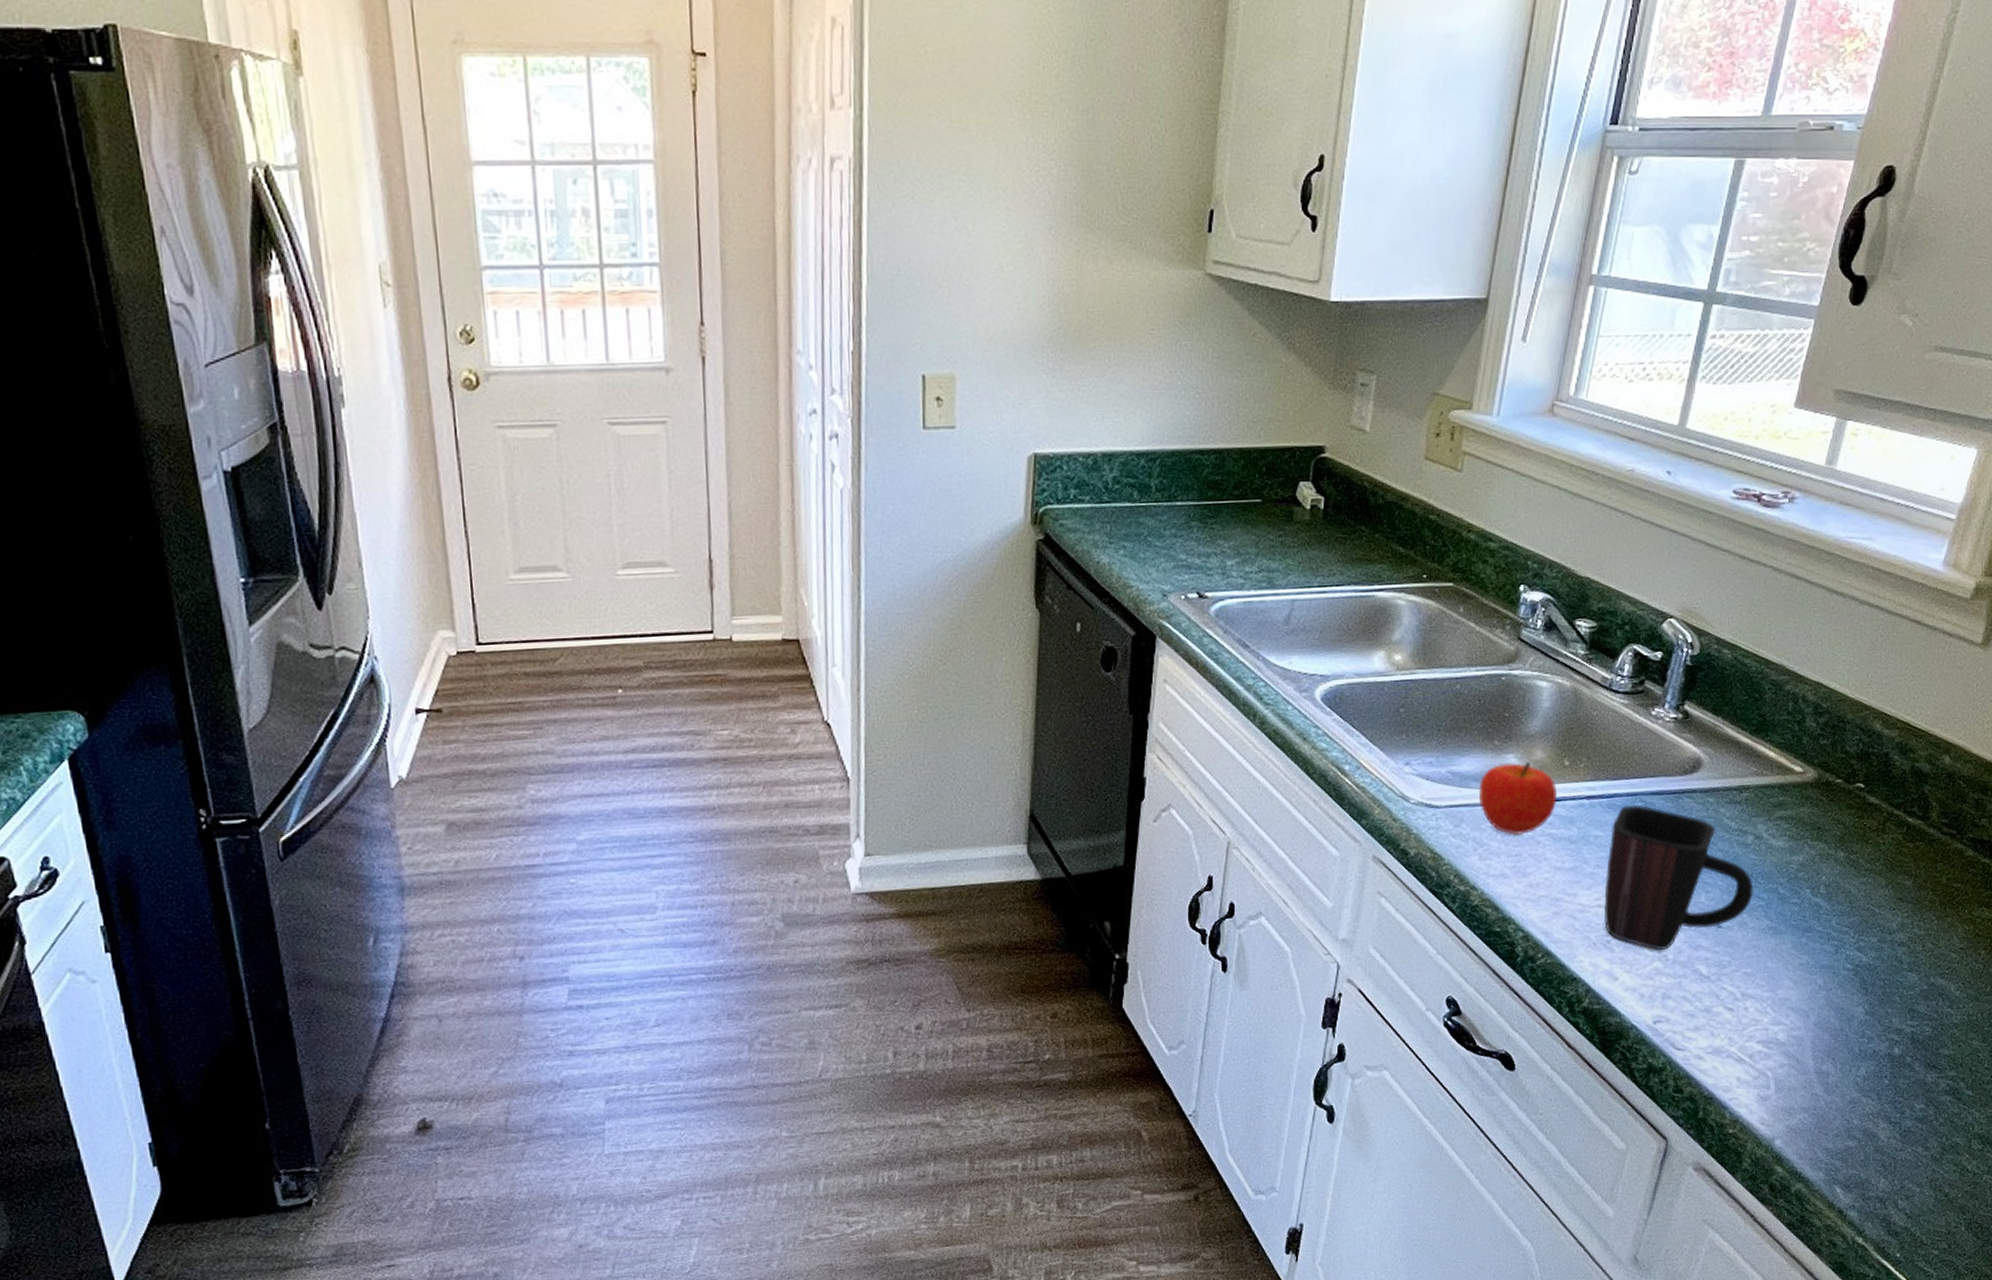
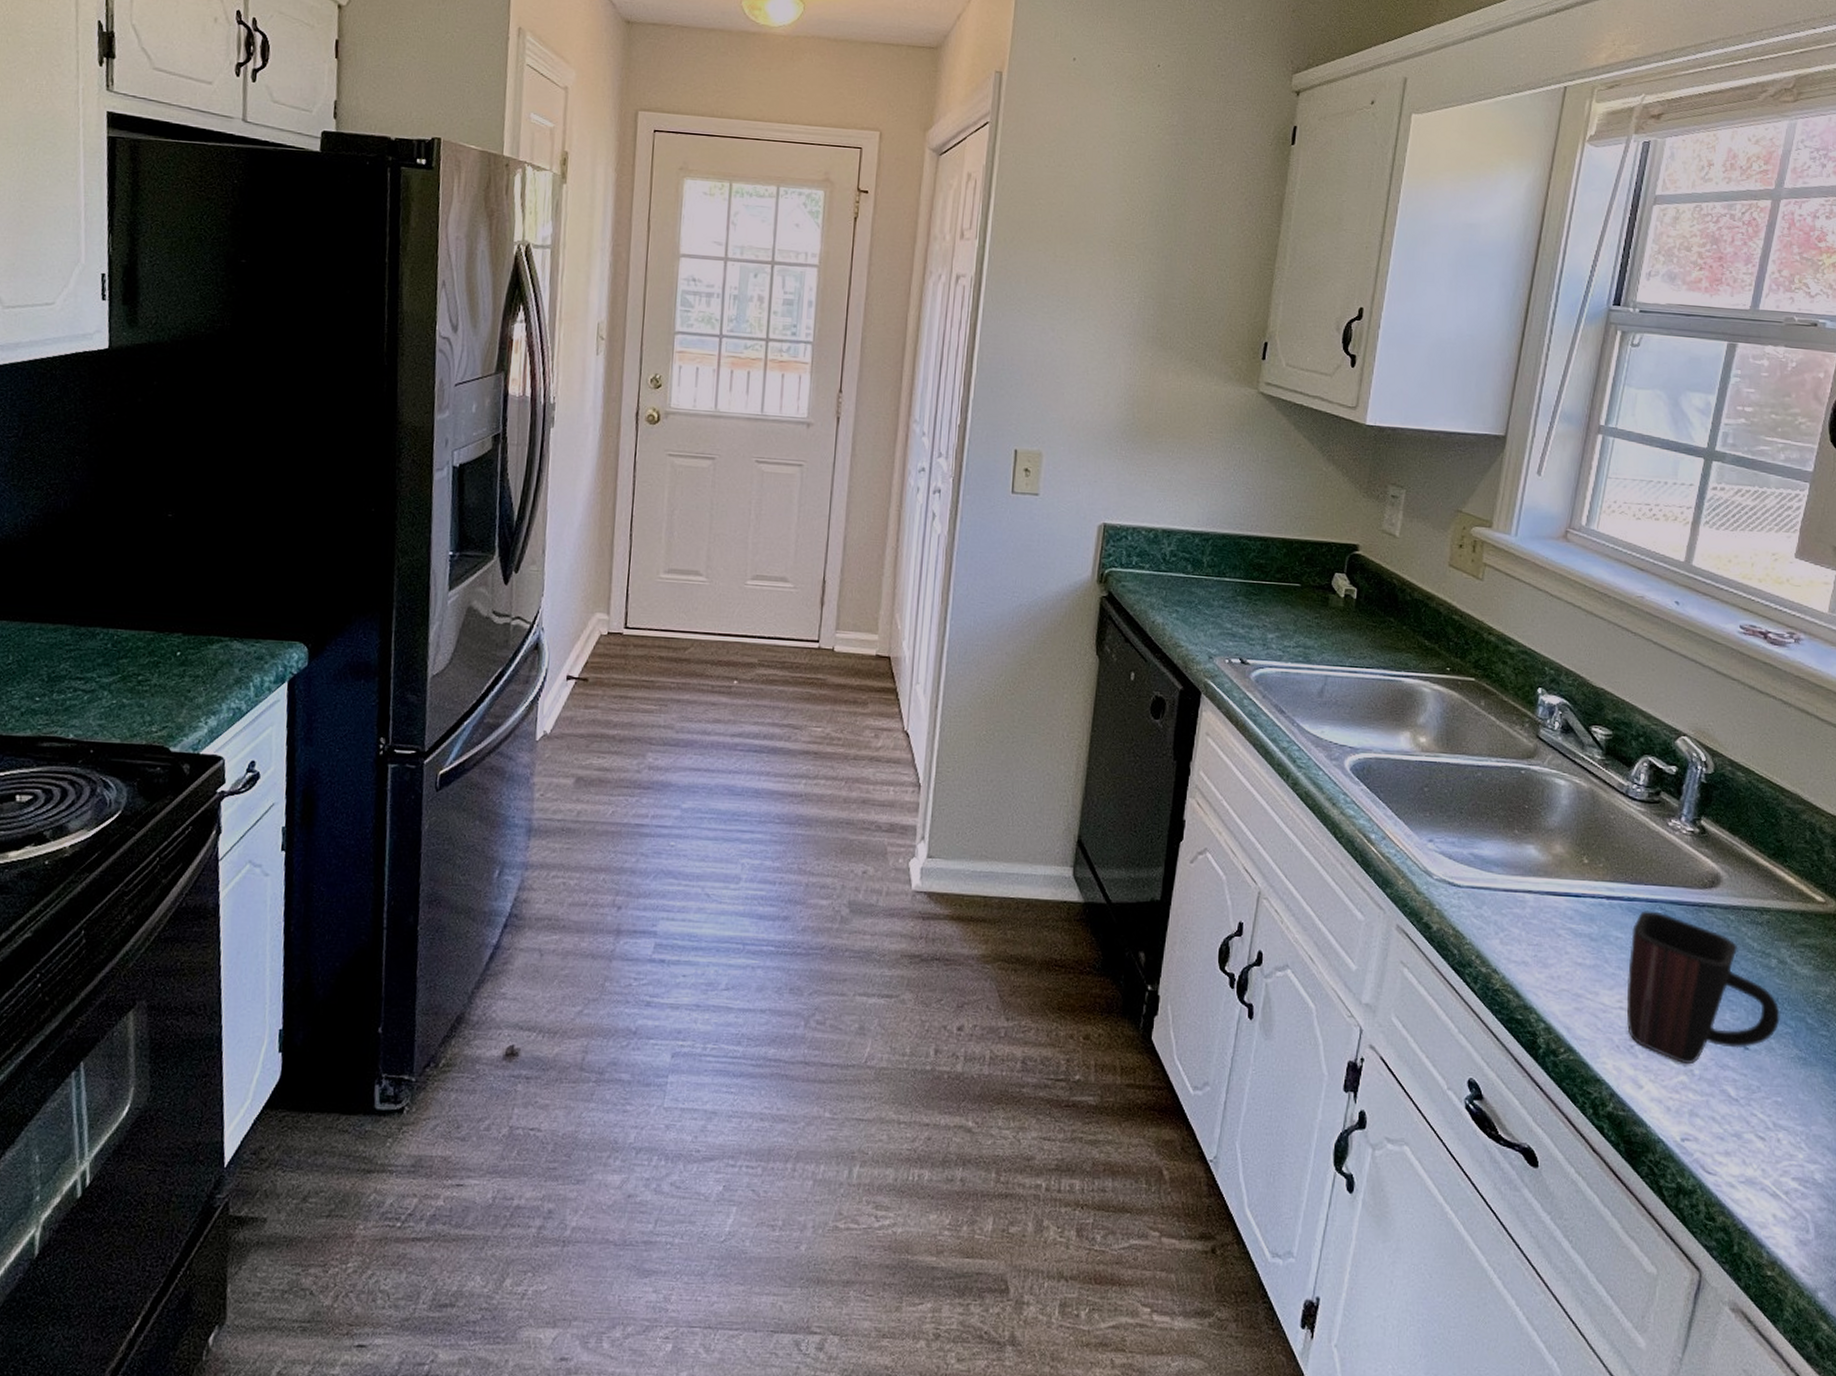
fruit: present [1478,762,1558,835] -> none [1499,852,1577,925]

